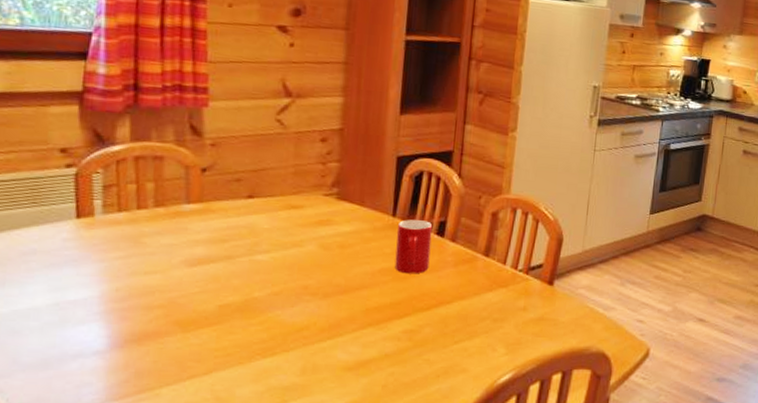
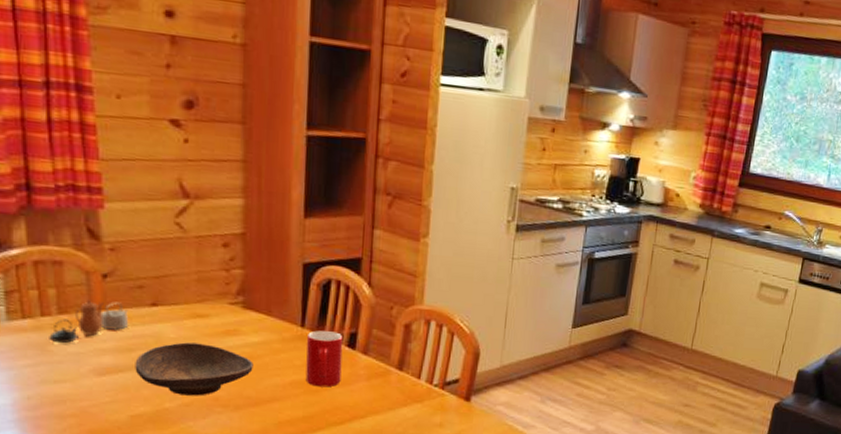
teapot: none [143,193,224,236] -> present [49,299,129,344]
decorative bowl: none [226,232,344,285] -> present [135,342,254,396]

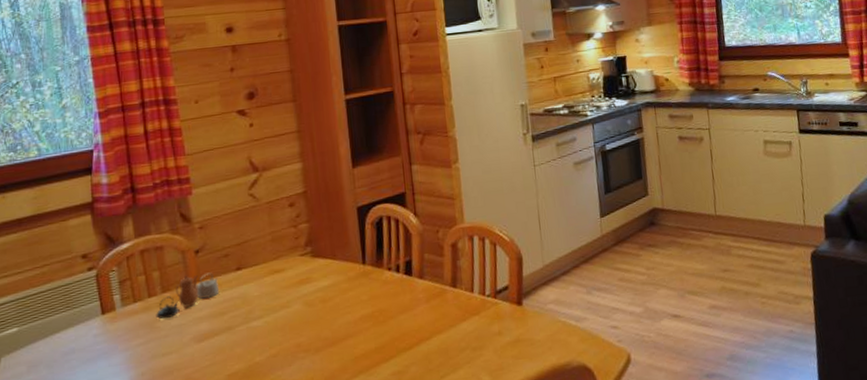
decorative bowl: present [135,342,254,396] -> none [227,295,327,348]
cup: present [305,330,343,388] -> none [368,263,404,318]

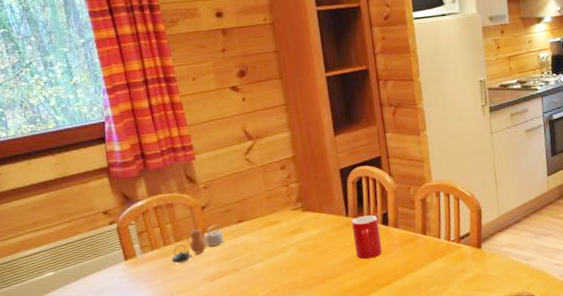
cup: none [368,263,404,318] -> present [351,215,382,260]

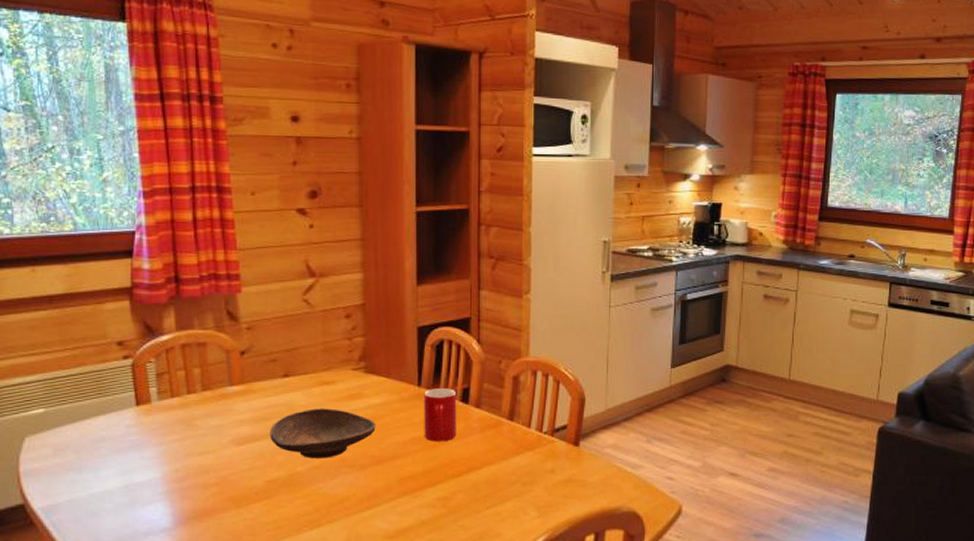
teapot: present [171,224,225,264] -> none [194,376,264,418]
decorative bowl: none [233,243,317,285] -> present [270,408,376,459]

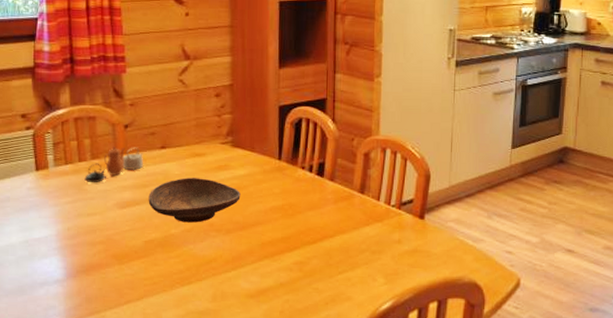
teapot: none [194,376,264,418] -> present [84,146,144,183]
cup: present [423,388,457,442] -> none [283,162,313,211]

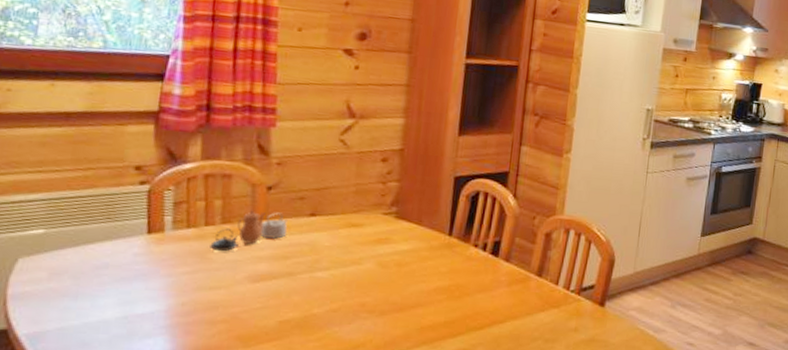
decorative bowl: present [148,177,241,223] -> none [288,250,401,302]

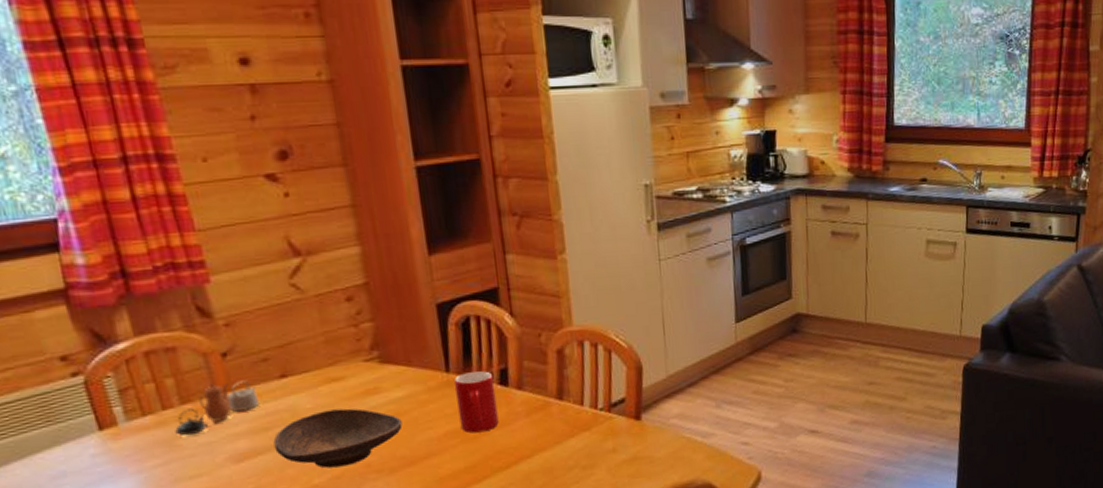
decorative bowl: none [288,250,401,302] -> present [273,408,403,469]
cup: none [449,239,488,293] -> present [453,371,499,434]

